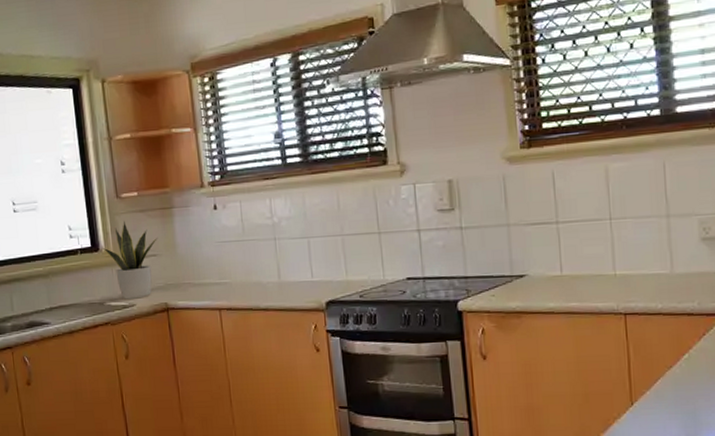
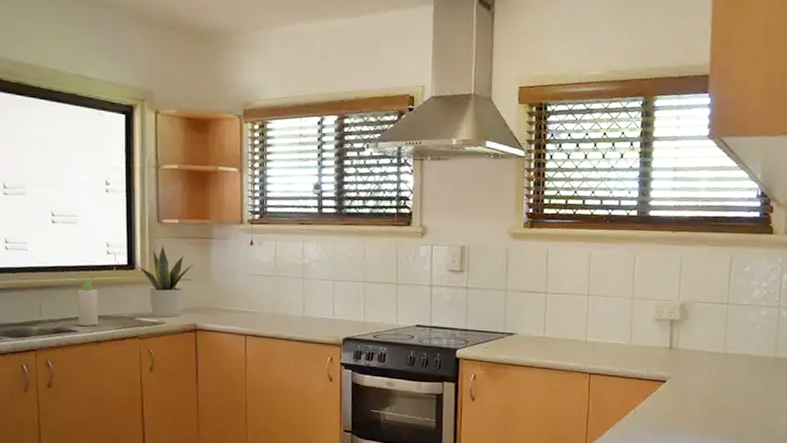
bottle: none [45,263,70,317] -> present [77,276,99,326]

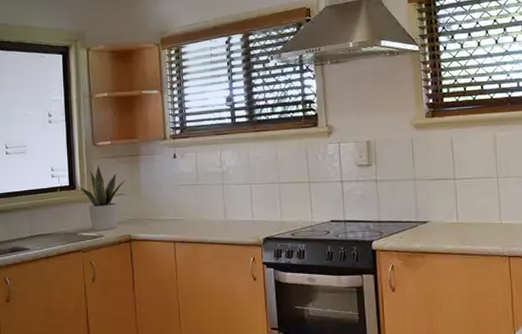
bottle: present [77,276,99,326] -> none [28,198,47,244]

